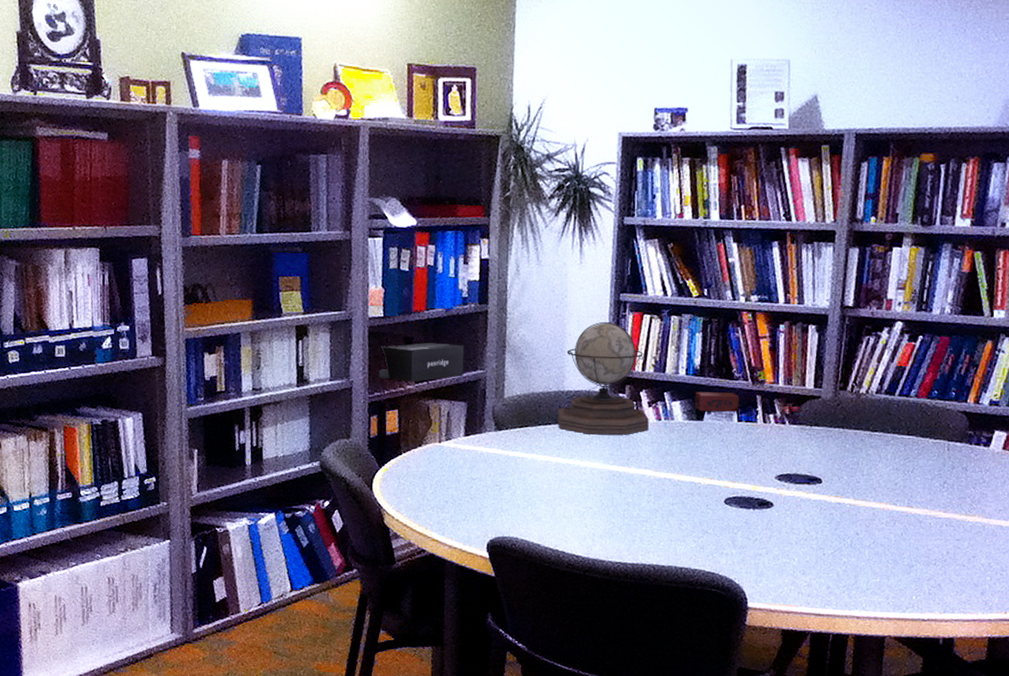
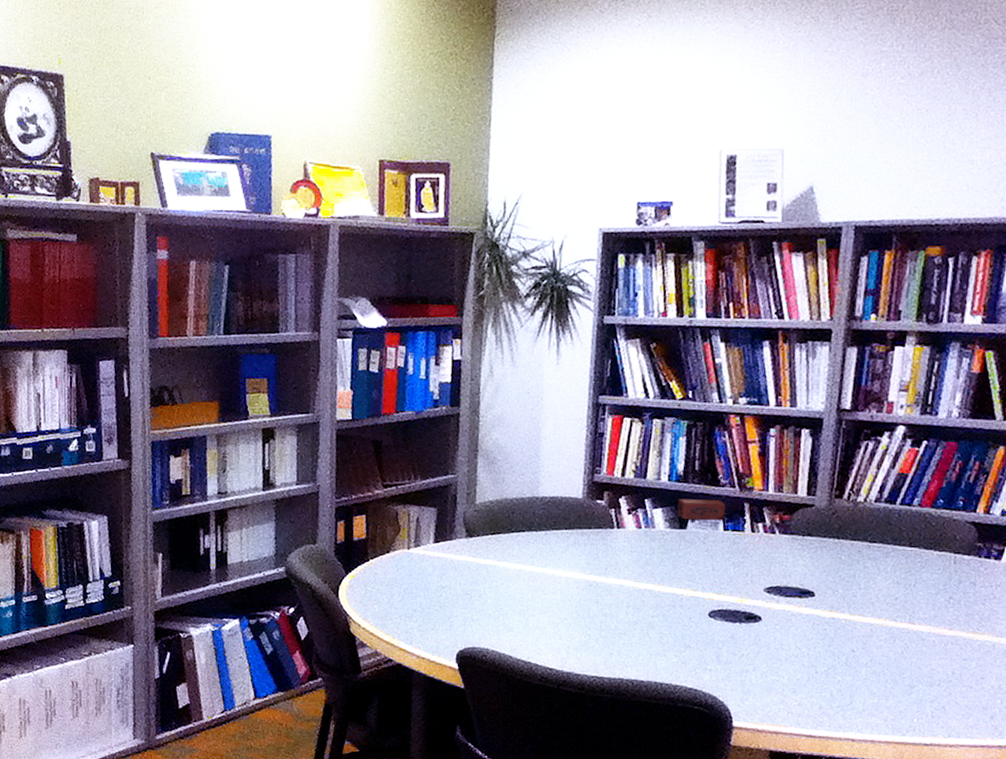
box: present [379,342,465,382] -> none [346,446,435,487]
globe: present [557,321,649,435] -> none [531,425,629,544]

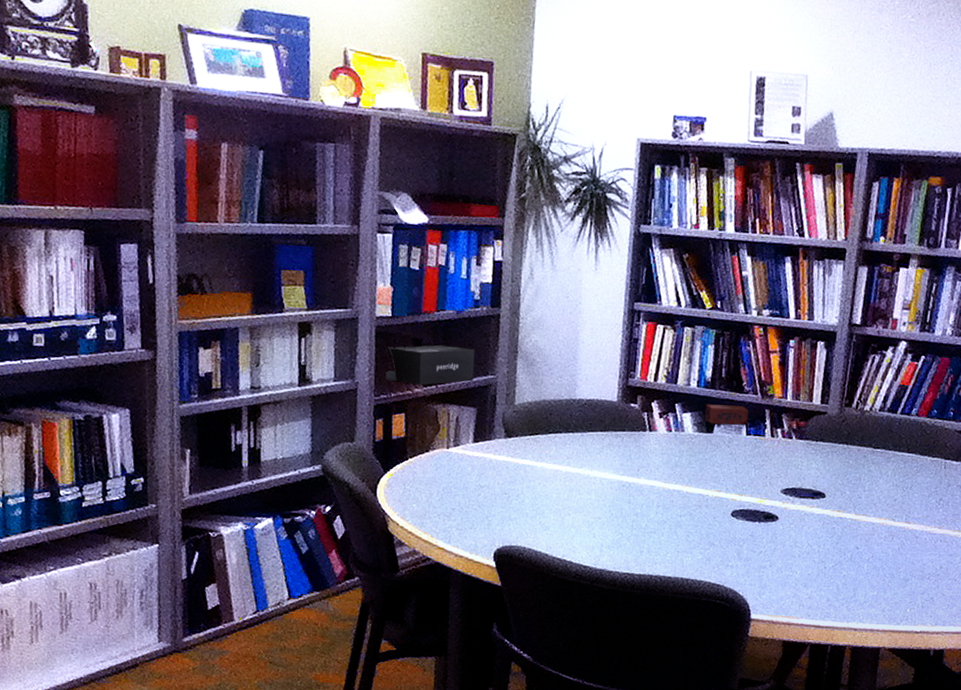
box: none [346,446,435,487] -> present [385,344,475,386]

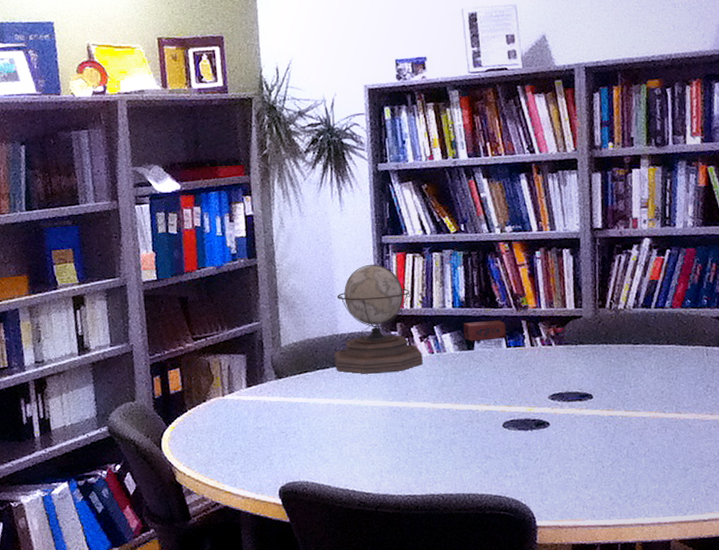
box: present [385,344,475,386] -> none [155,299,240,341]
globe: none [568,330,660,446] -> present [334,264,423,374]

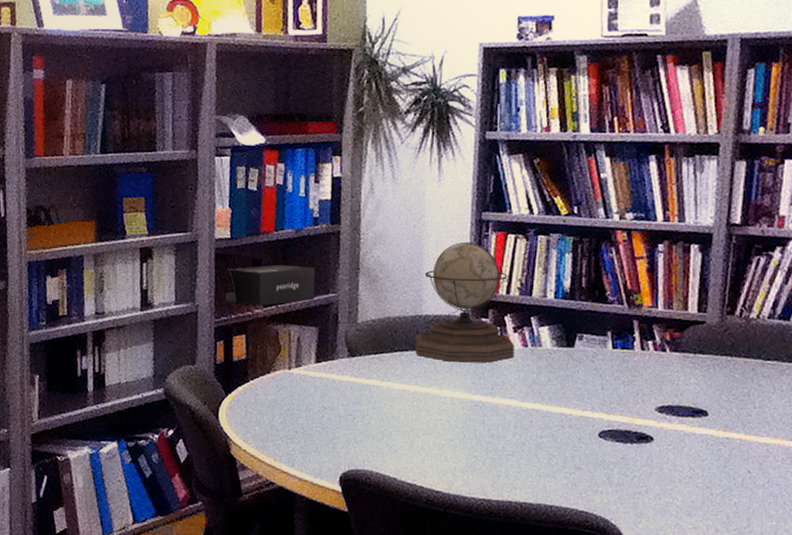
box: none [155,299,240,341] -> present [225,264,316,306]
decorative box: present [463,320,507,342] -> none [564,316,614,338]

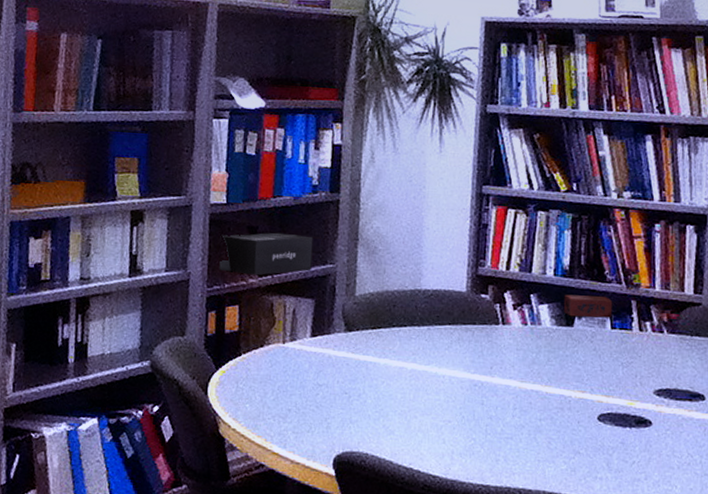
globe: present [414,241,515,363] -> none [413,215,514,341]
decorative box: none [564,316,614,338] -> present [563,294,613,318]

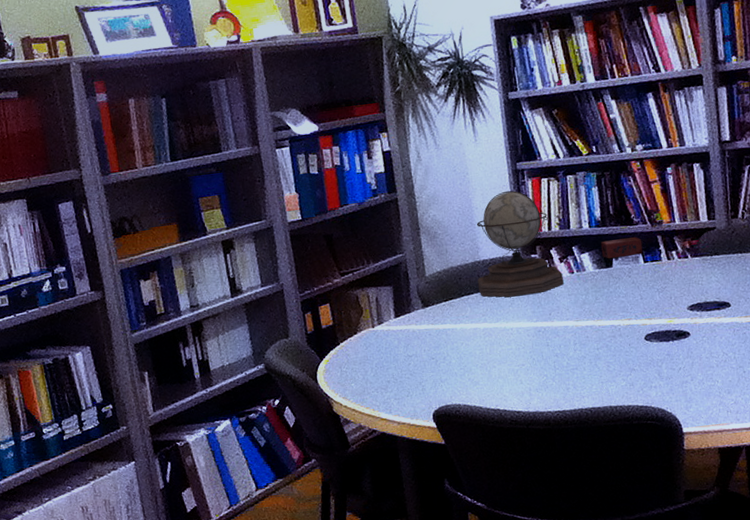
box: present [219,232,313,276] -> none [302,234,385,277]
globe: none [413,215,514,341] -> present [476,190,564,298]

